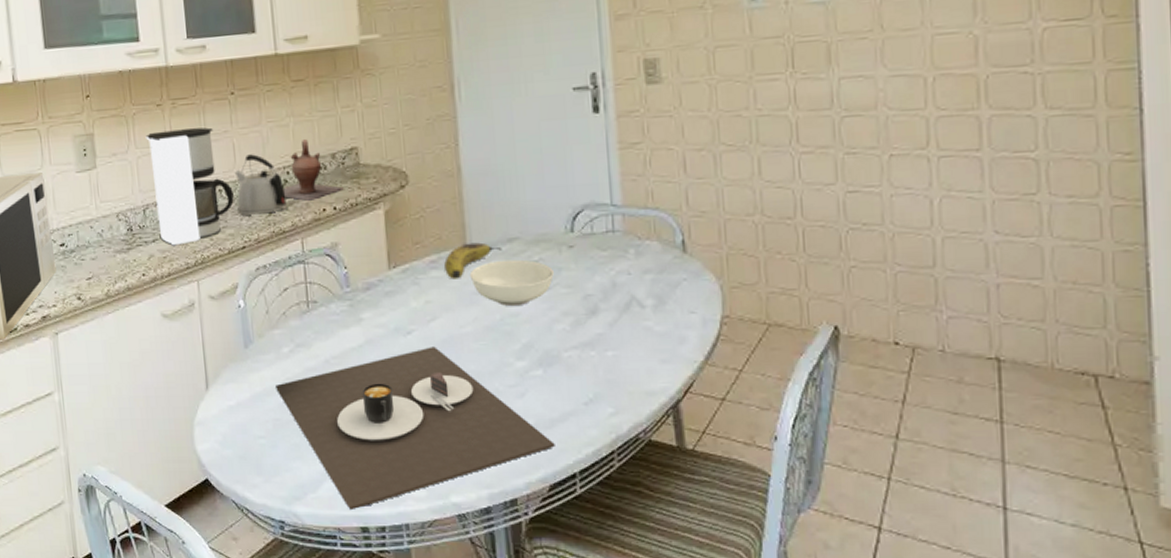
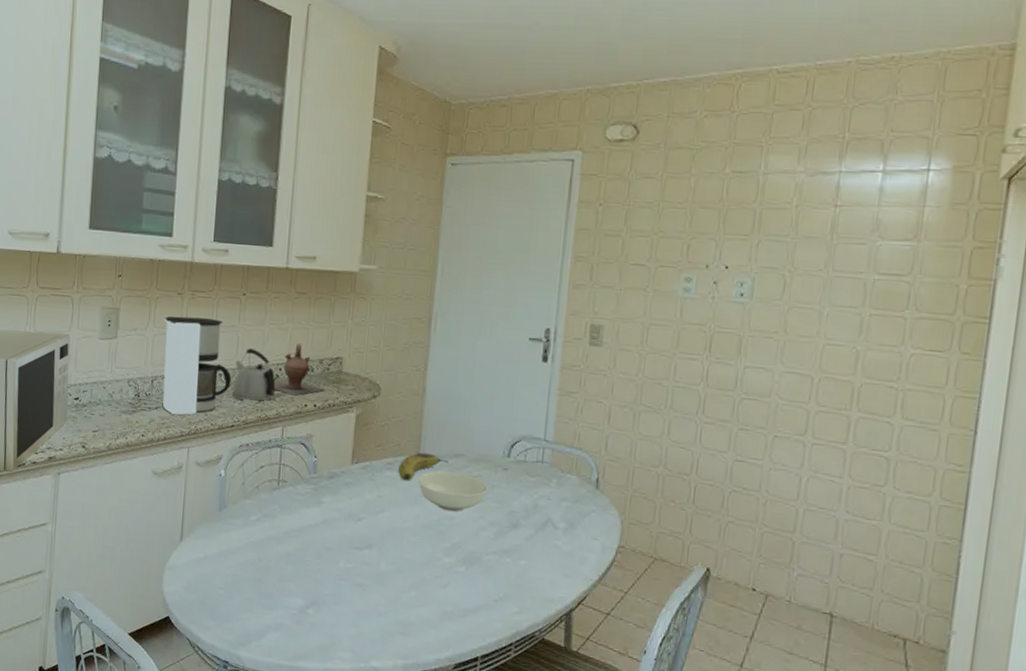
place setting: present [276,346,555,511] -> none [240,534,465,661]

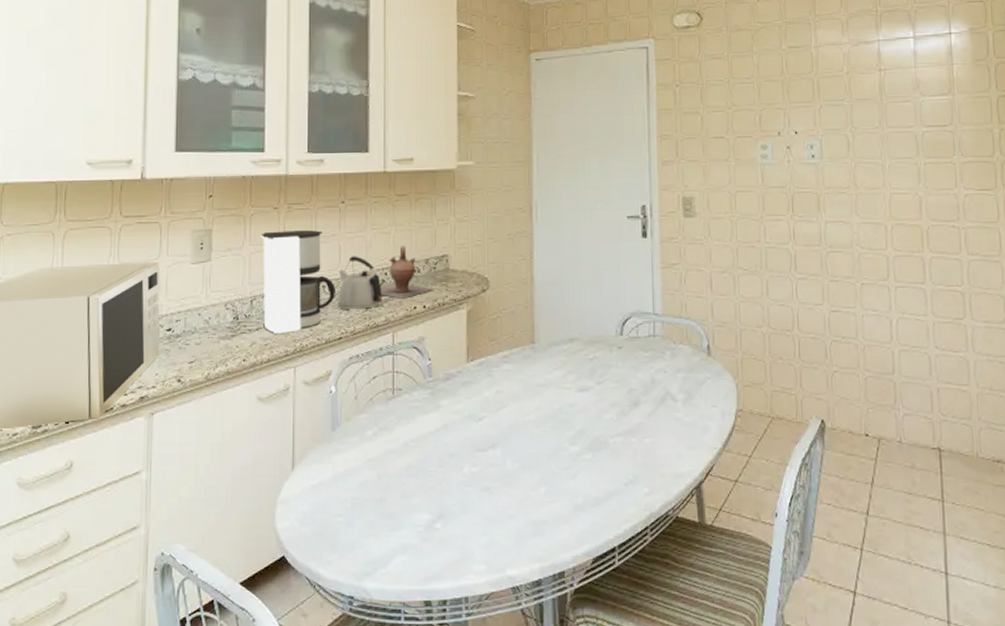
fruit: present [398,452,449,481] -> none [515,341,564,373]
bowl: present [418,471,488,511] -> none [535,357,605,398]

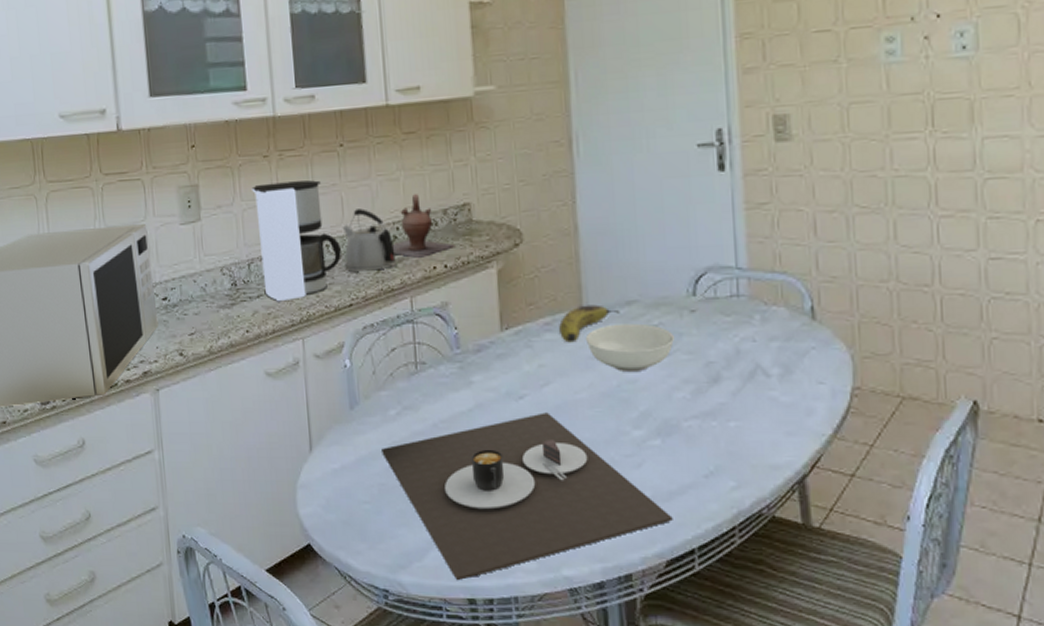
place setting: none [357,432,599,585] -> present [382,412,673,581]
fruit: none [515,341,564,373] -> present [559,304,621,343]
bowl: none [535,357,605,398] -> present [585,323,674,373]

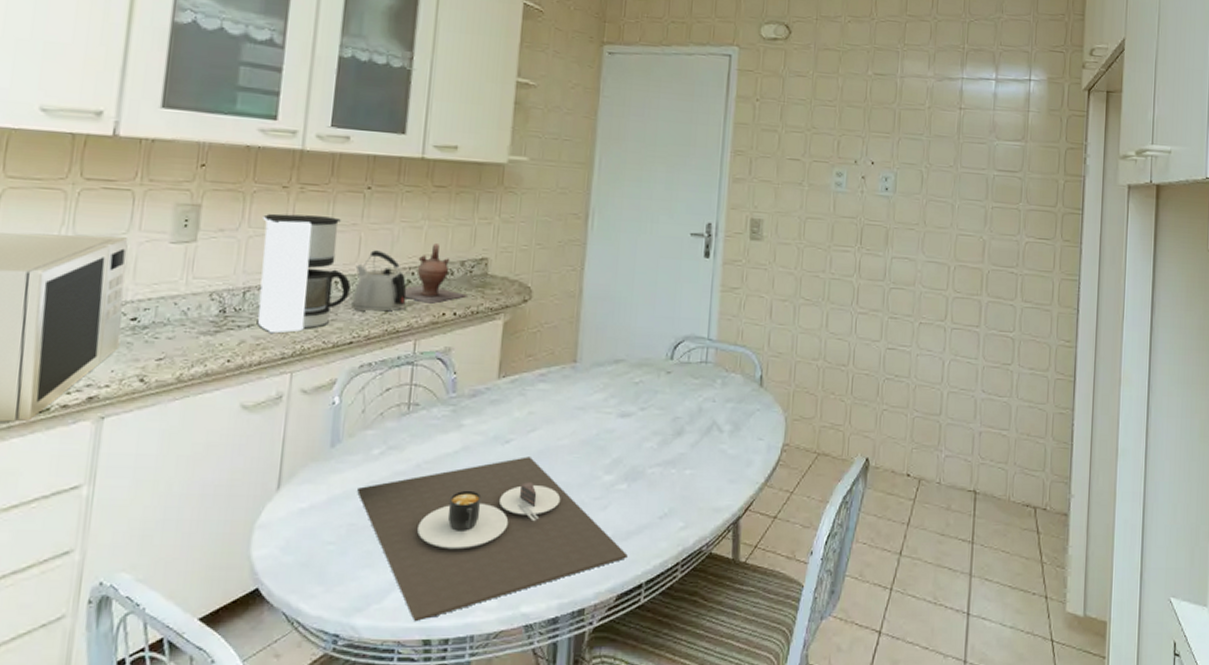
fruit: present [559,304,621,343] -> none [552,360,609,394]
bowl: present [585,323,674,373] -> none [574,379,650,423]

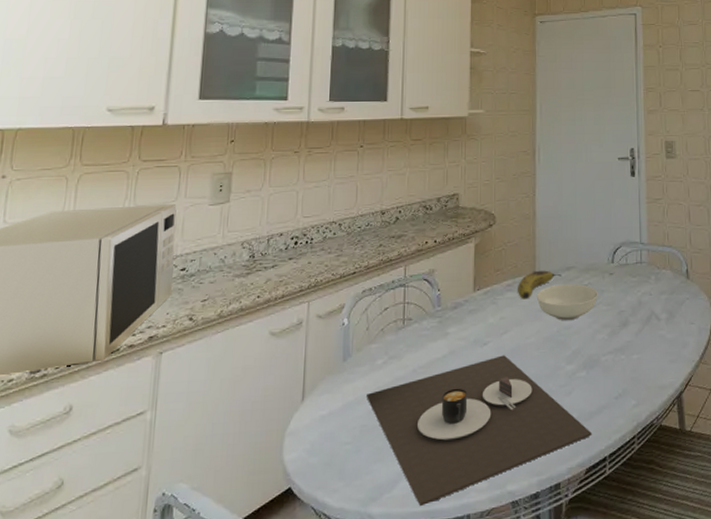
coffee maker: present [256,213,351,334] -> none [279,172,351,271]
kettle: present [351,250,407,312] -> none [353,196,396,247]
ceramic jug: present [404,244,467,304] -> none [394,186,444,235]
fruit: none [552,360,609,394] -> present [518,270,562,300]
bowl: none [574,379,650,423] -> present [536,283,598,321]

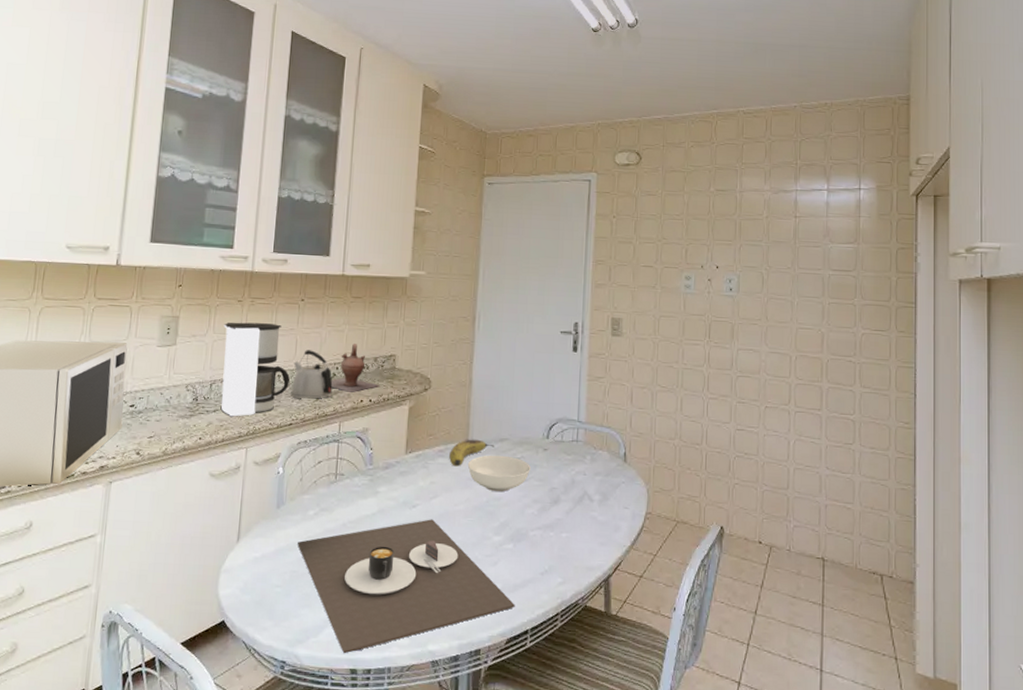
coffee maker: none [279,172,351,271] -> present [220,322,290,417]
kettle: none [353,196,396,247] -> present [291,350,333,399]
ceramic jug: none [394,186,444,235] -> present [330,344,380,392]

